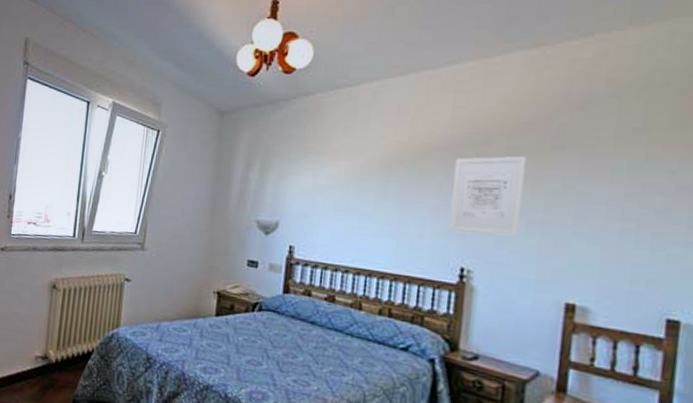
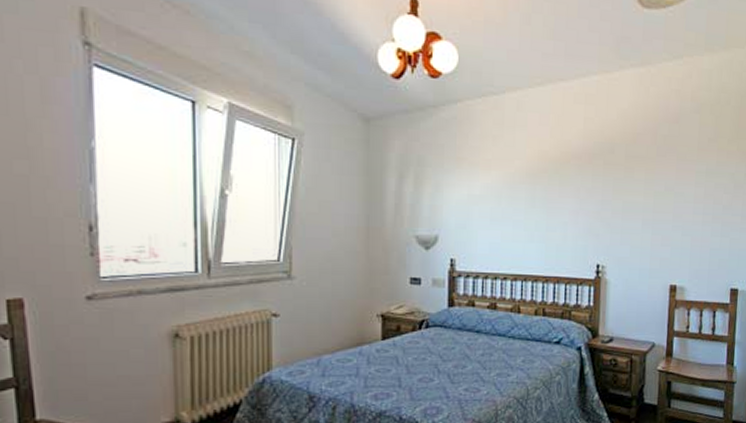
wall art: present [449,155,527,237] -> none [586,163,640,234]

